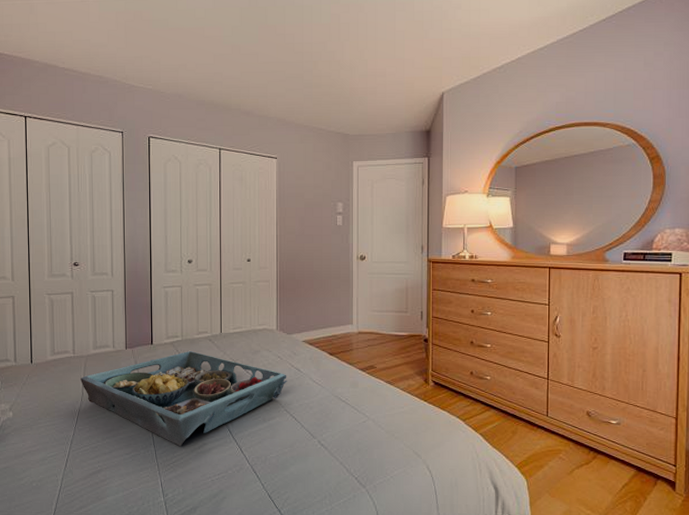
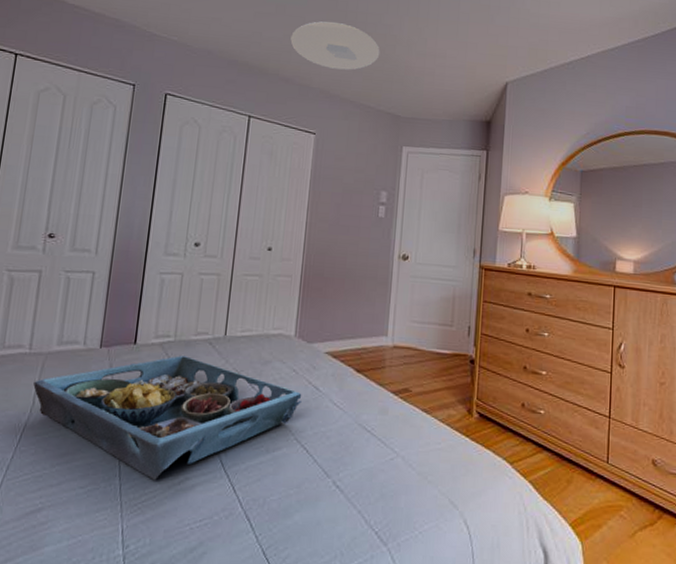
ceiling light: none [247,55,326,98] -> present [290,21,380,70]

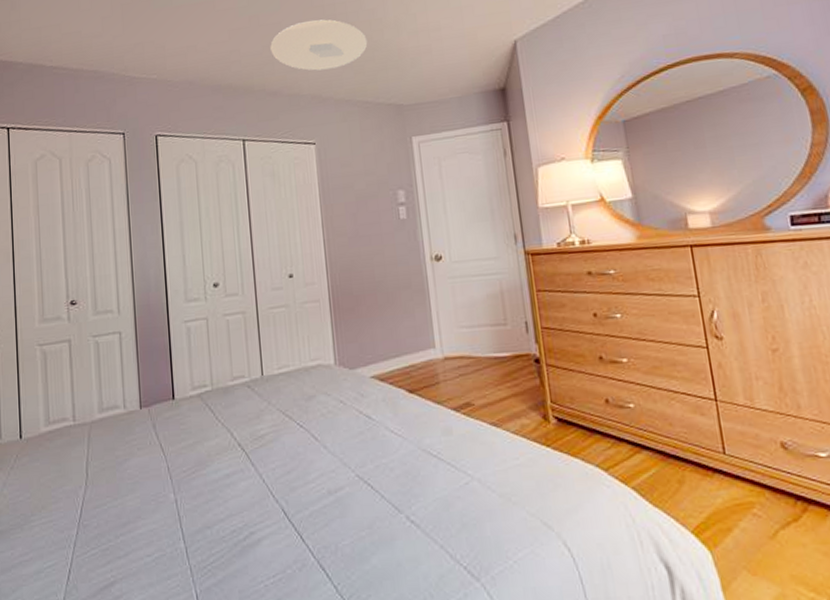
serving tray: present [33,356,302,481] -> none [84,404,356,540]

